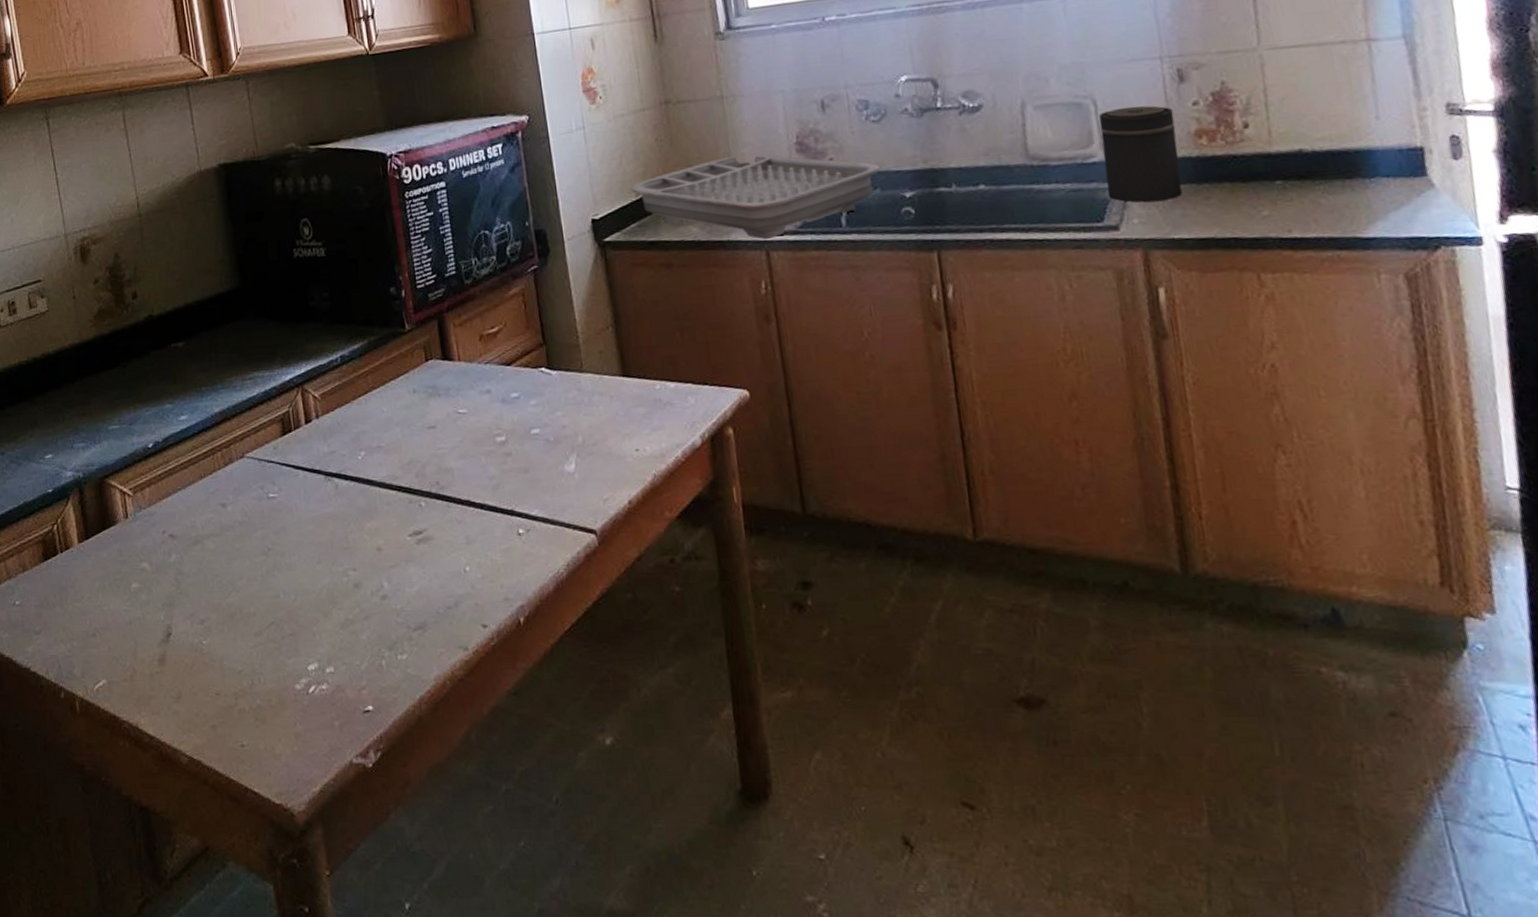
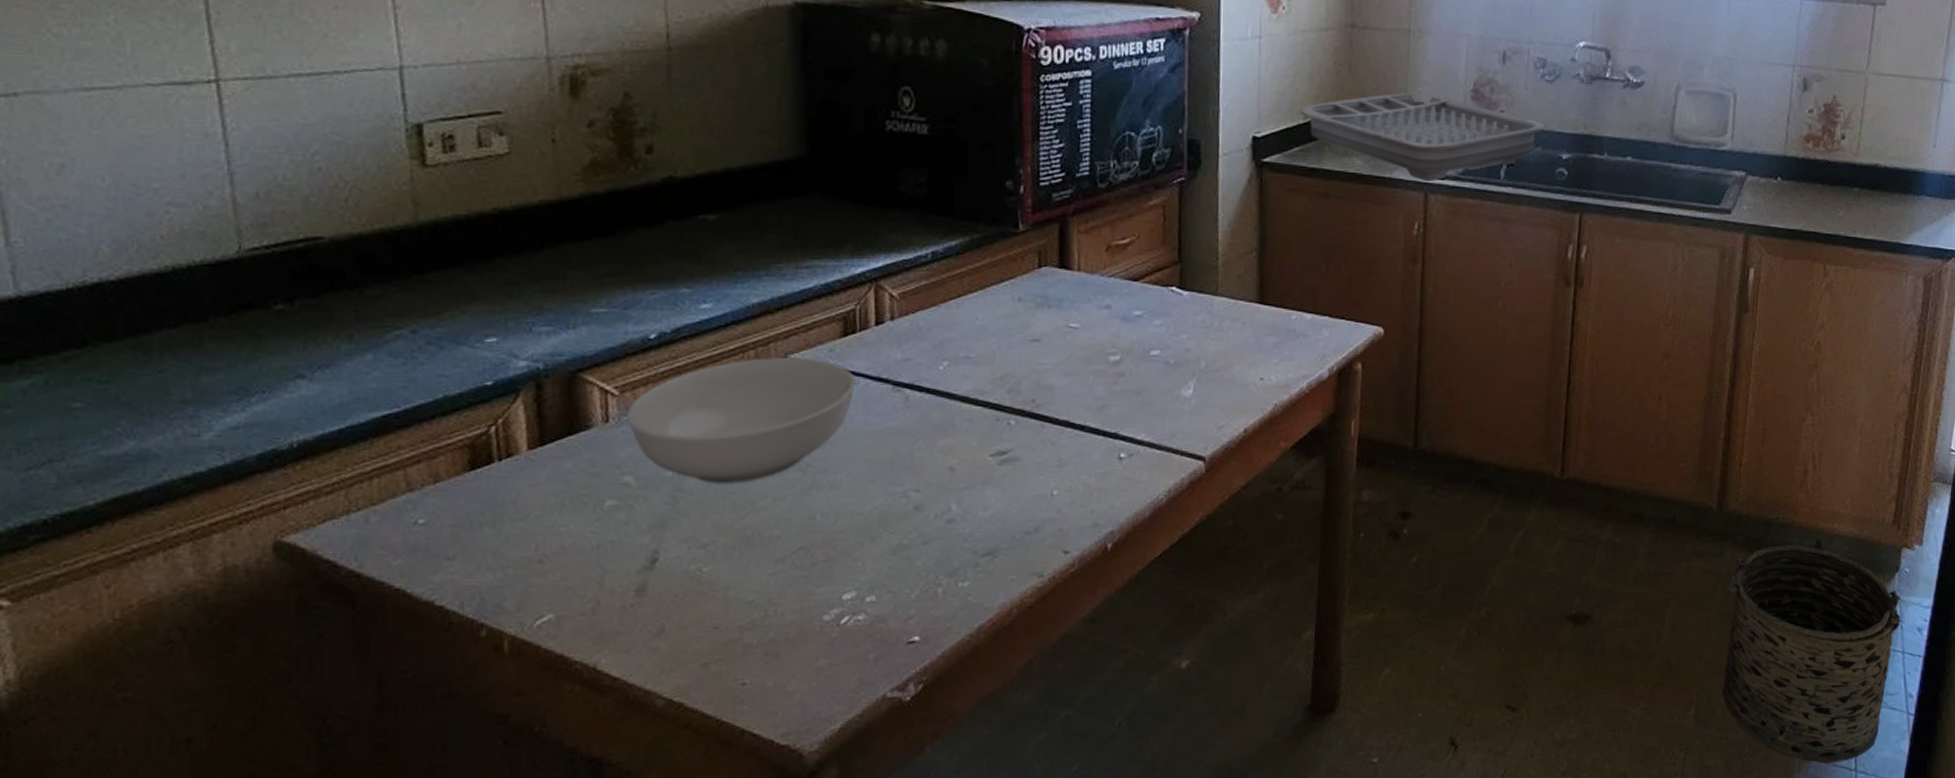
bowl: none [139,456,297,567] -> present [626,358,856,483]
cylinder: present [1099,105,1182,202] -> none [1728,105,1793,192]
bucket: none [1216,614,1494,904] -> present [1723,545,1902,764]

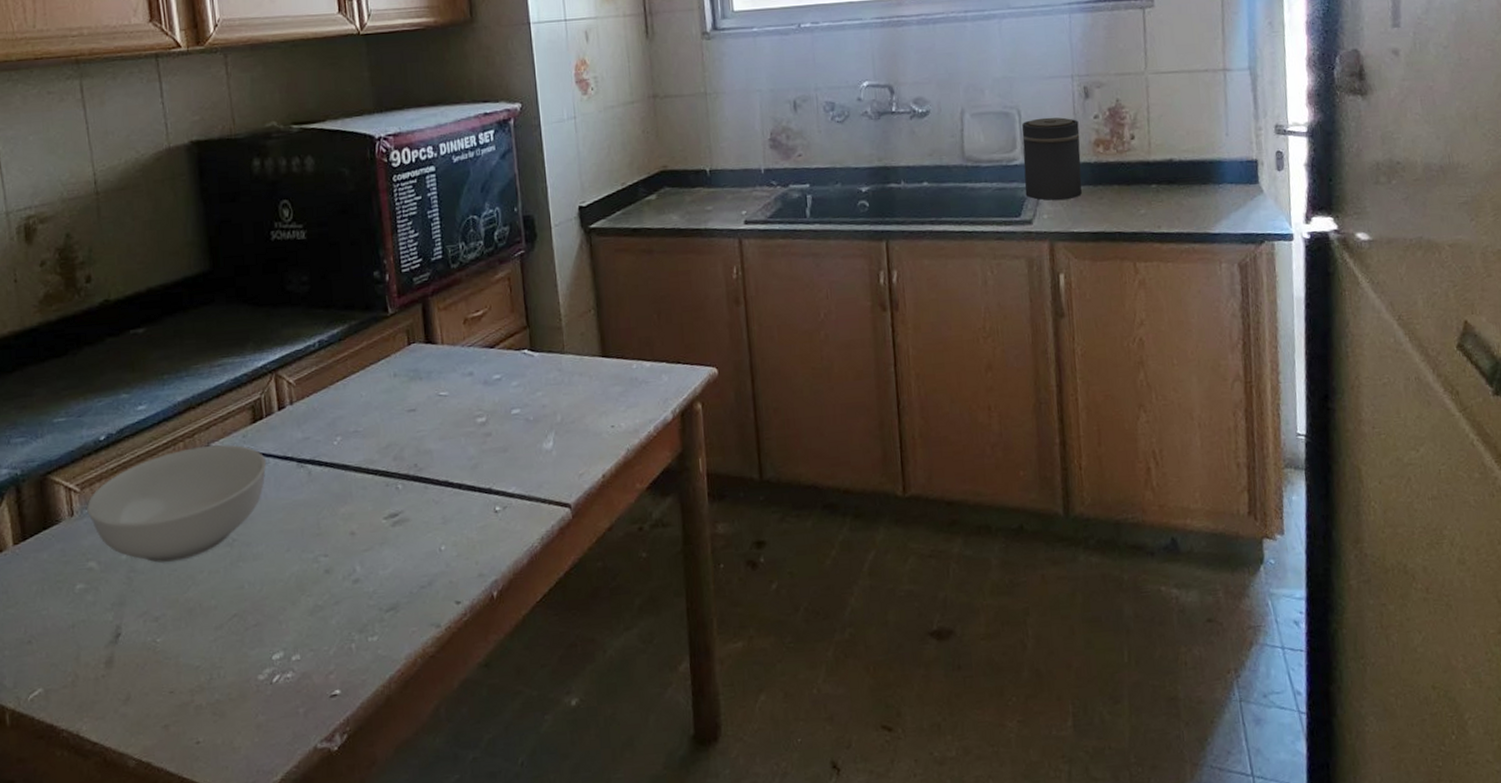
dish rack: present [1299,92,1546,182] -> none [617,148,842,229]
bucket: present [1723,545,1902,764] -> none [1085,544,1276,770]
cylinder: none [1728,105,1793,192] -> present [1021,117,1082,201]

